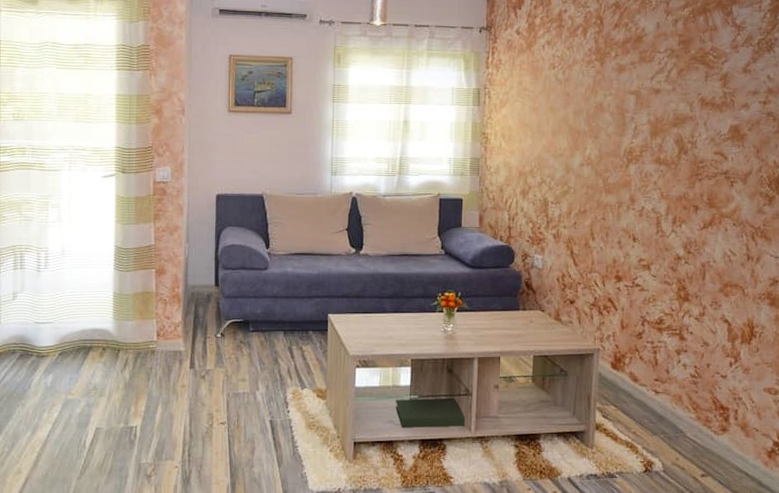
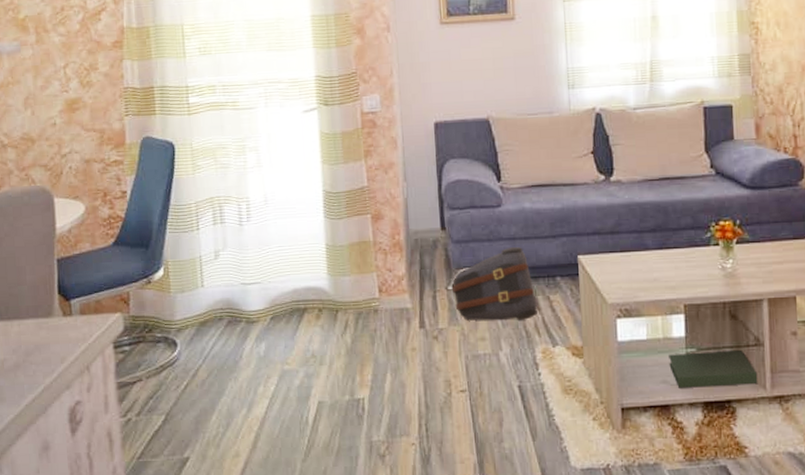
backpack: none [220,304,291,366] -> present [451,247,538,321]

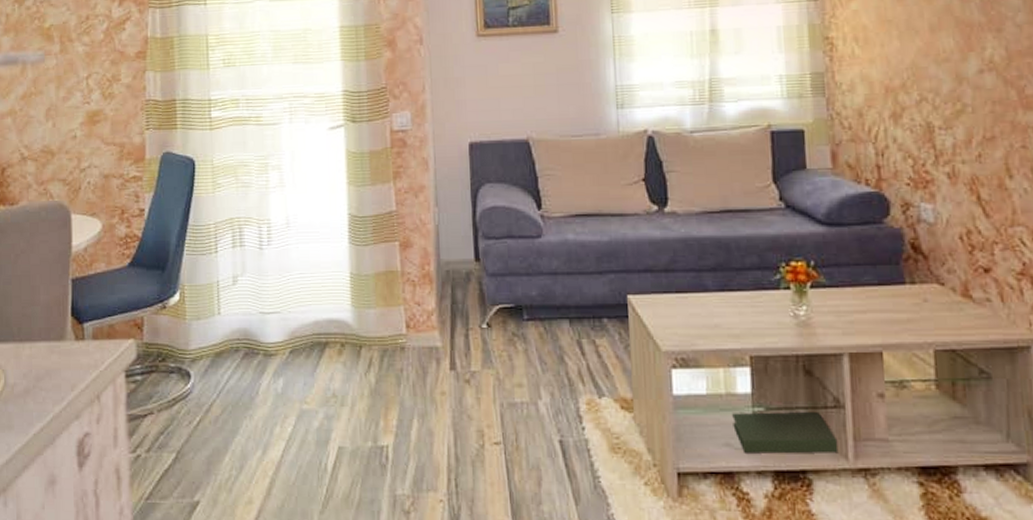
backpack: present [451,247,538,321] -> none [485,283,582,366]

